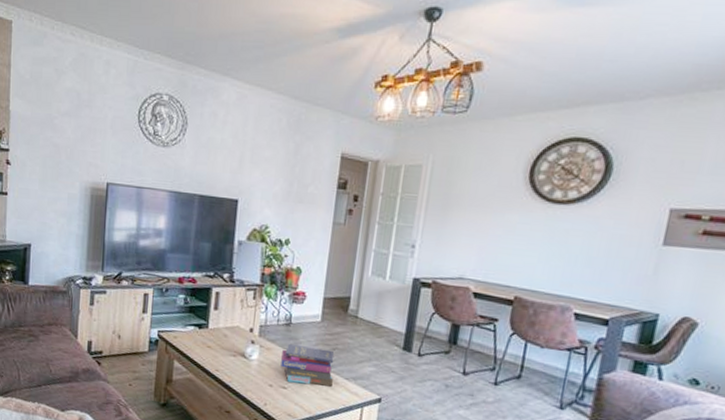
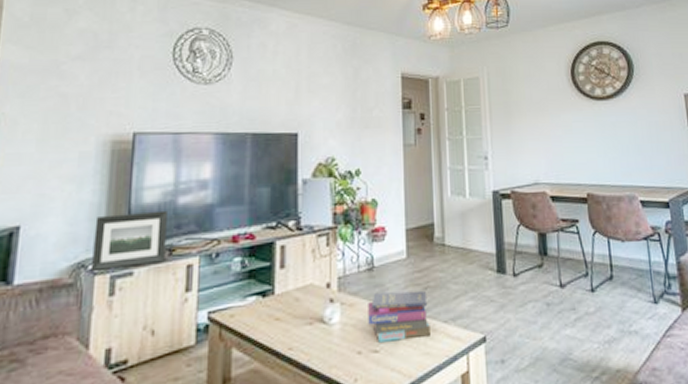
picture frame: none [77,245,131,289] -> present [90,210,167,271]

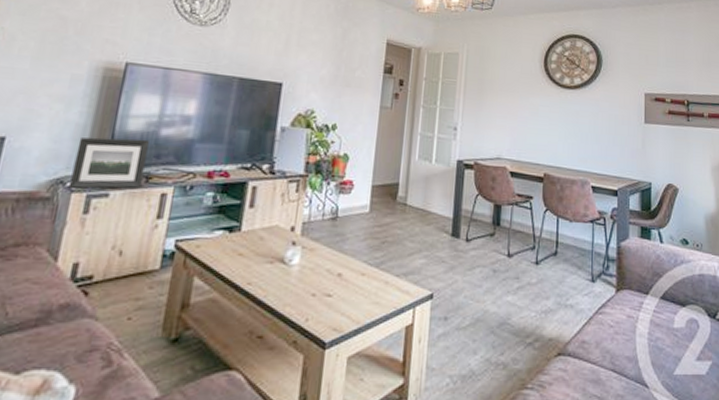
books: present [368,290,430,342] -> none [325,242,384,288]

